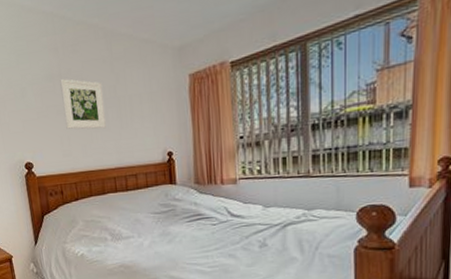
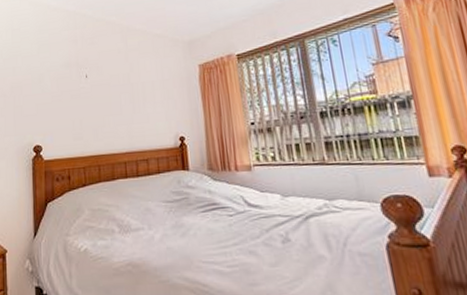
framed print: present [60,78,106,130] -> none [77,66,119,114]

